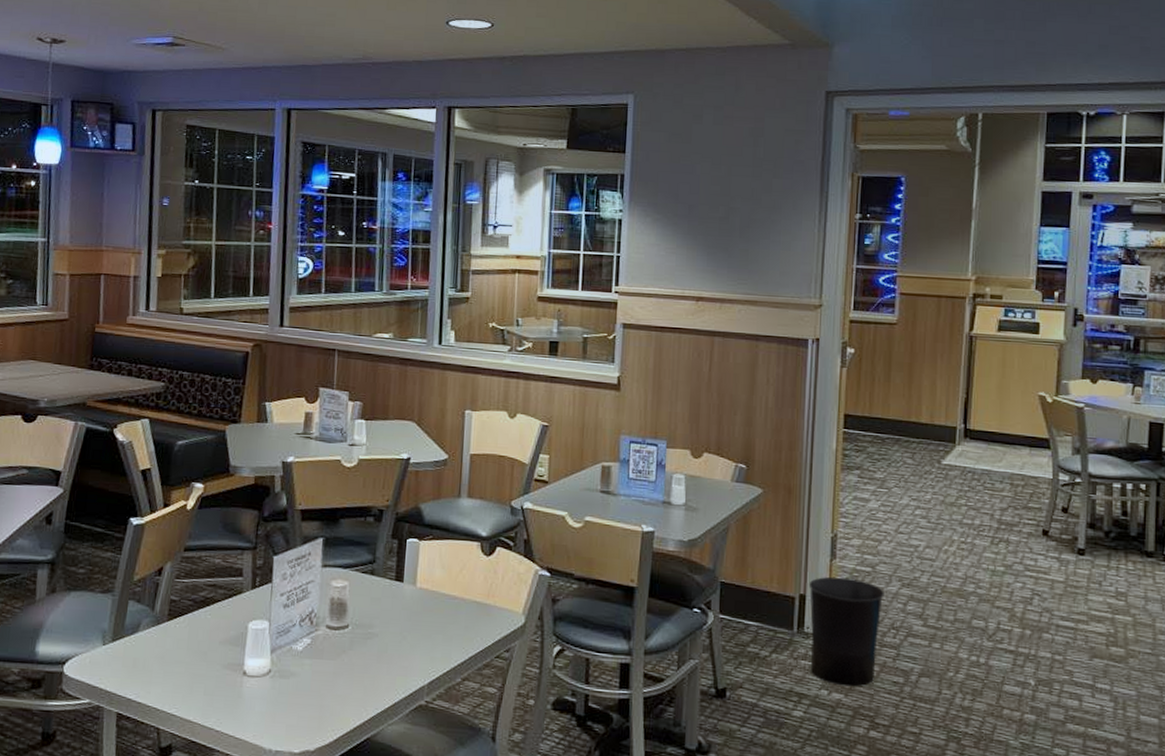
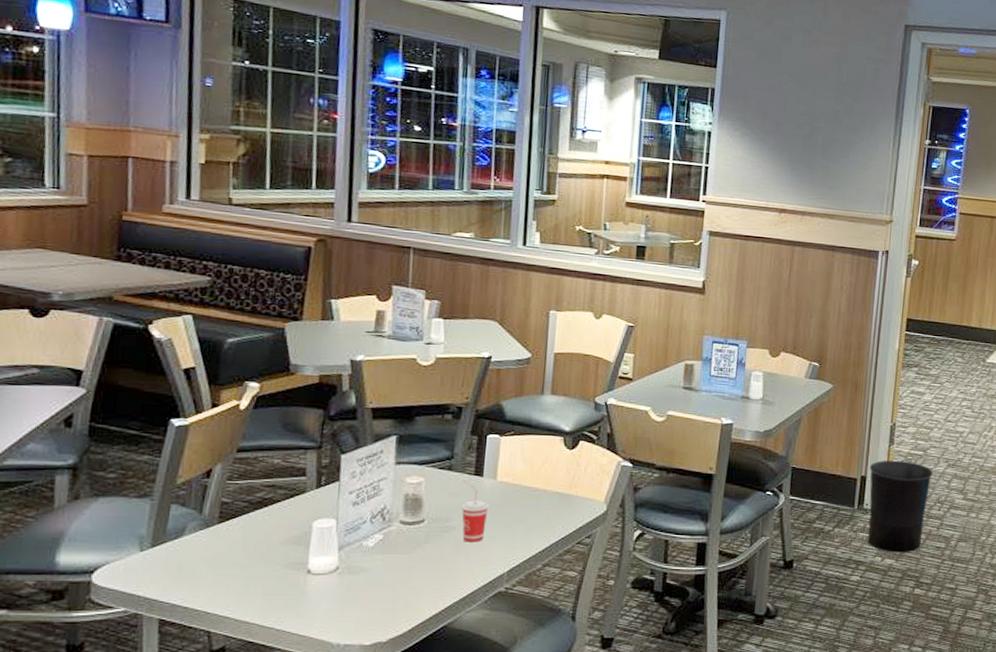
beverage cup: none [383,584,409,651] -> present [461,479,489,543]

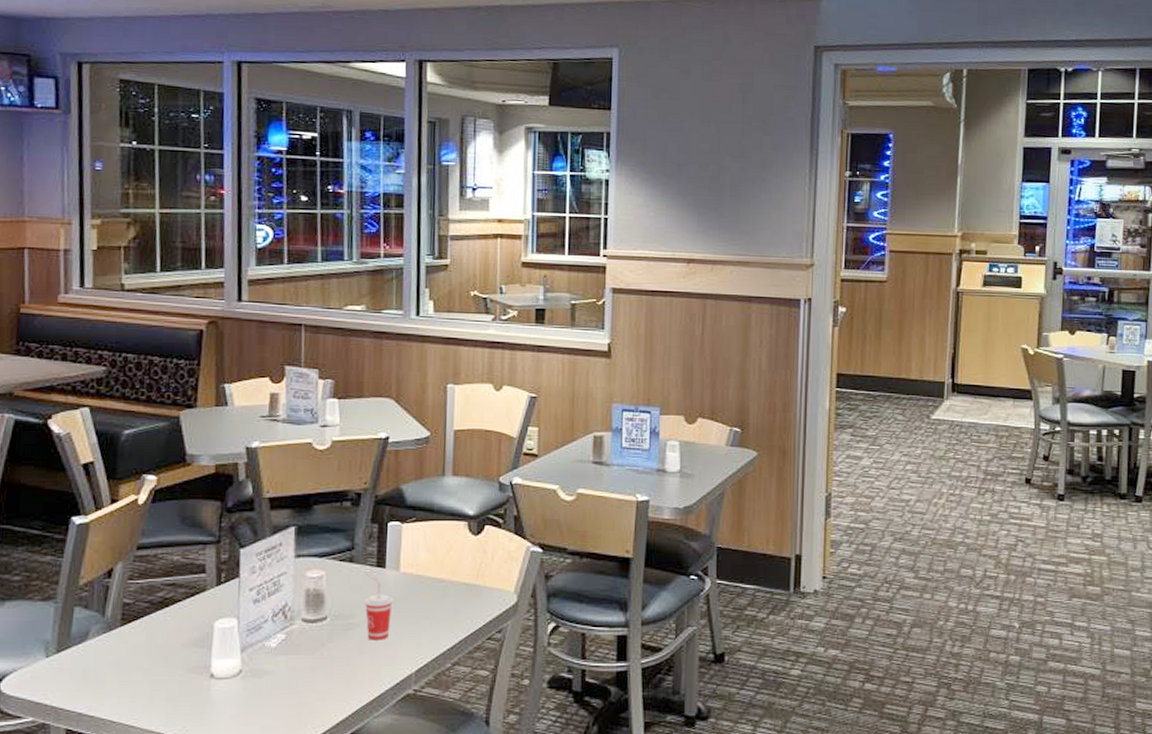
waste bin: present [868,460,933,553] -> none [804,535,878,642]

